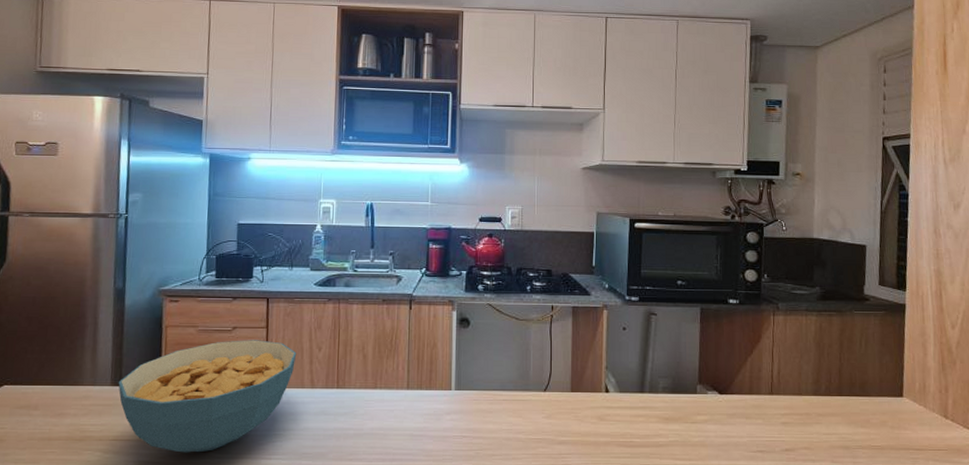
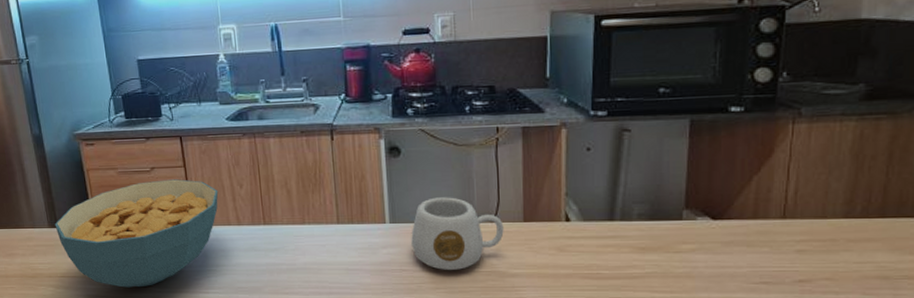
mug: none [473,367,554,438] -> present [411,197,504,271]

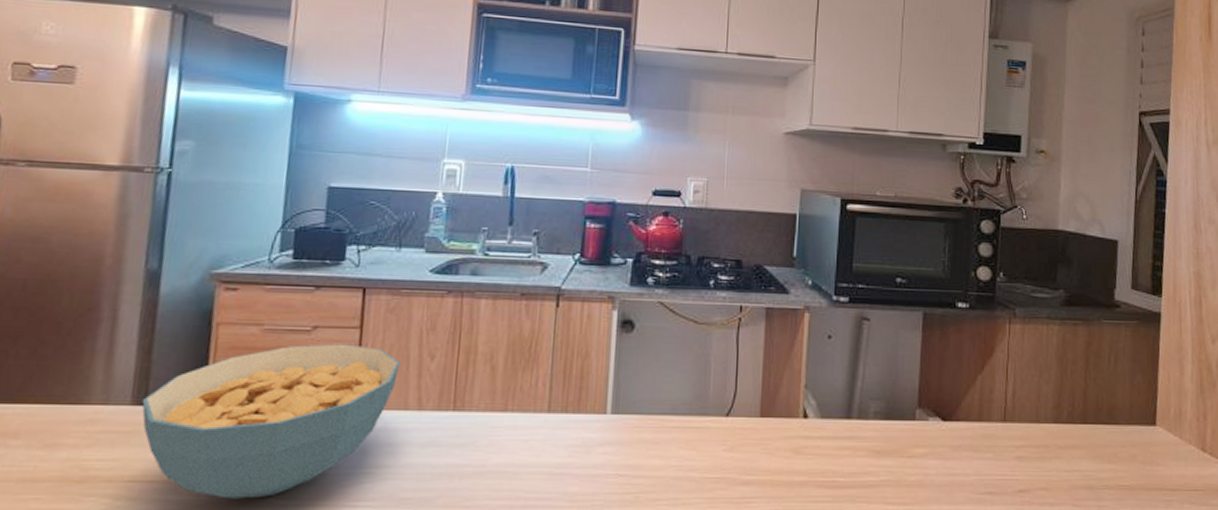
mug: present [411,197,504,271] -> none [633,384,739,477]

